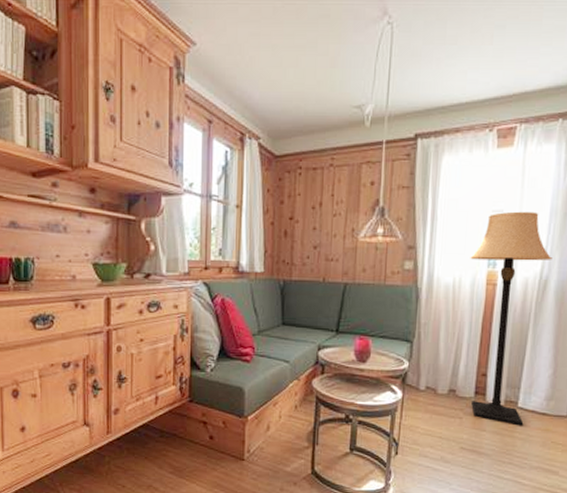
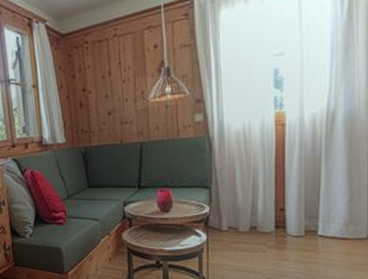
lamp: present [470,211,553,426] -> none [257,50,338,253]

